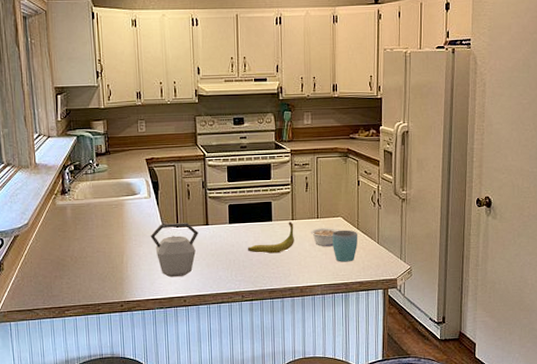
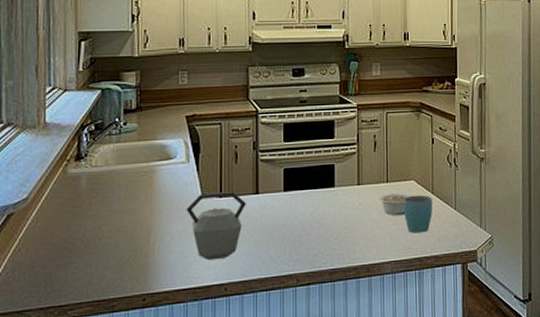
banana: present [248,221,294,254] -> none [305,187,360,226]

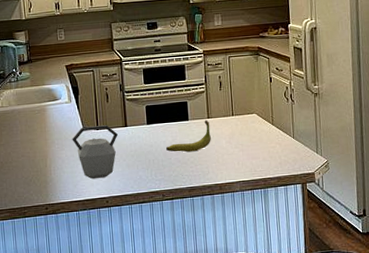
banana: none [305,187,360,226] -> present [166,120,211,152]
legume: present [380,192,413,215] -> none [227,124,256,143]
mug: present [404,194,433,233] -> none [248,126,274,158]

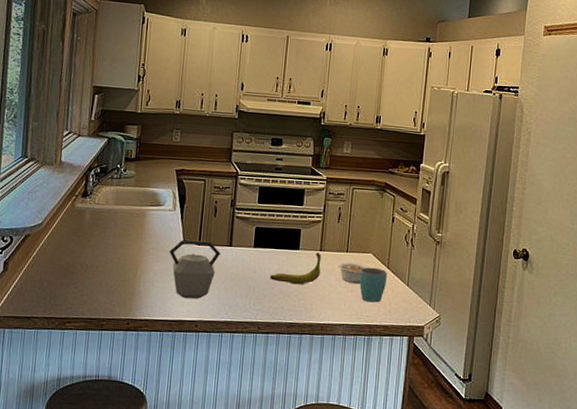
legume: none [227,124,256,143] -> present [338,262,369,283]
mug: none [248,126,274,158] -> present [360,267,388,303]

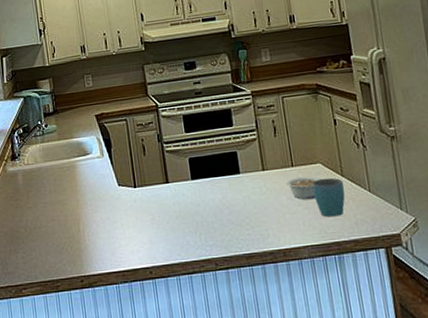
kettle: present [169,239,220,299] -> none [106,182,159,246]
banana: present [270,252,322,285] -> none [216,172,269,212]

